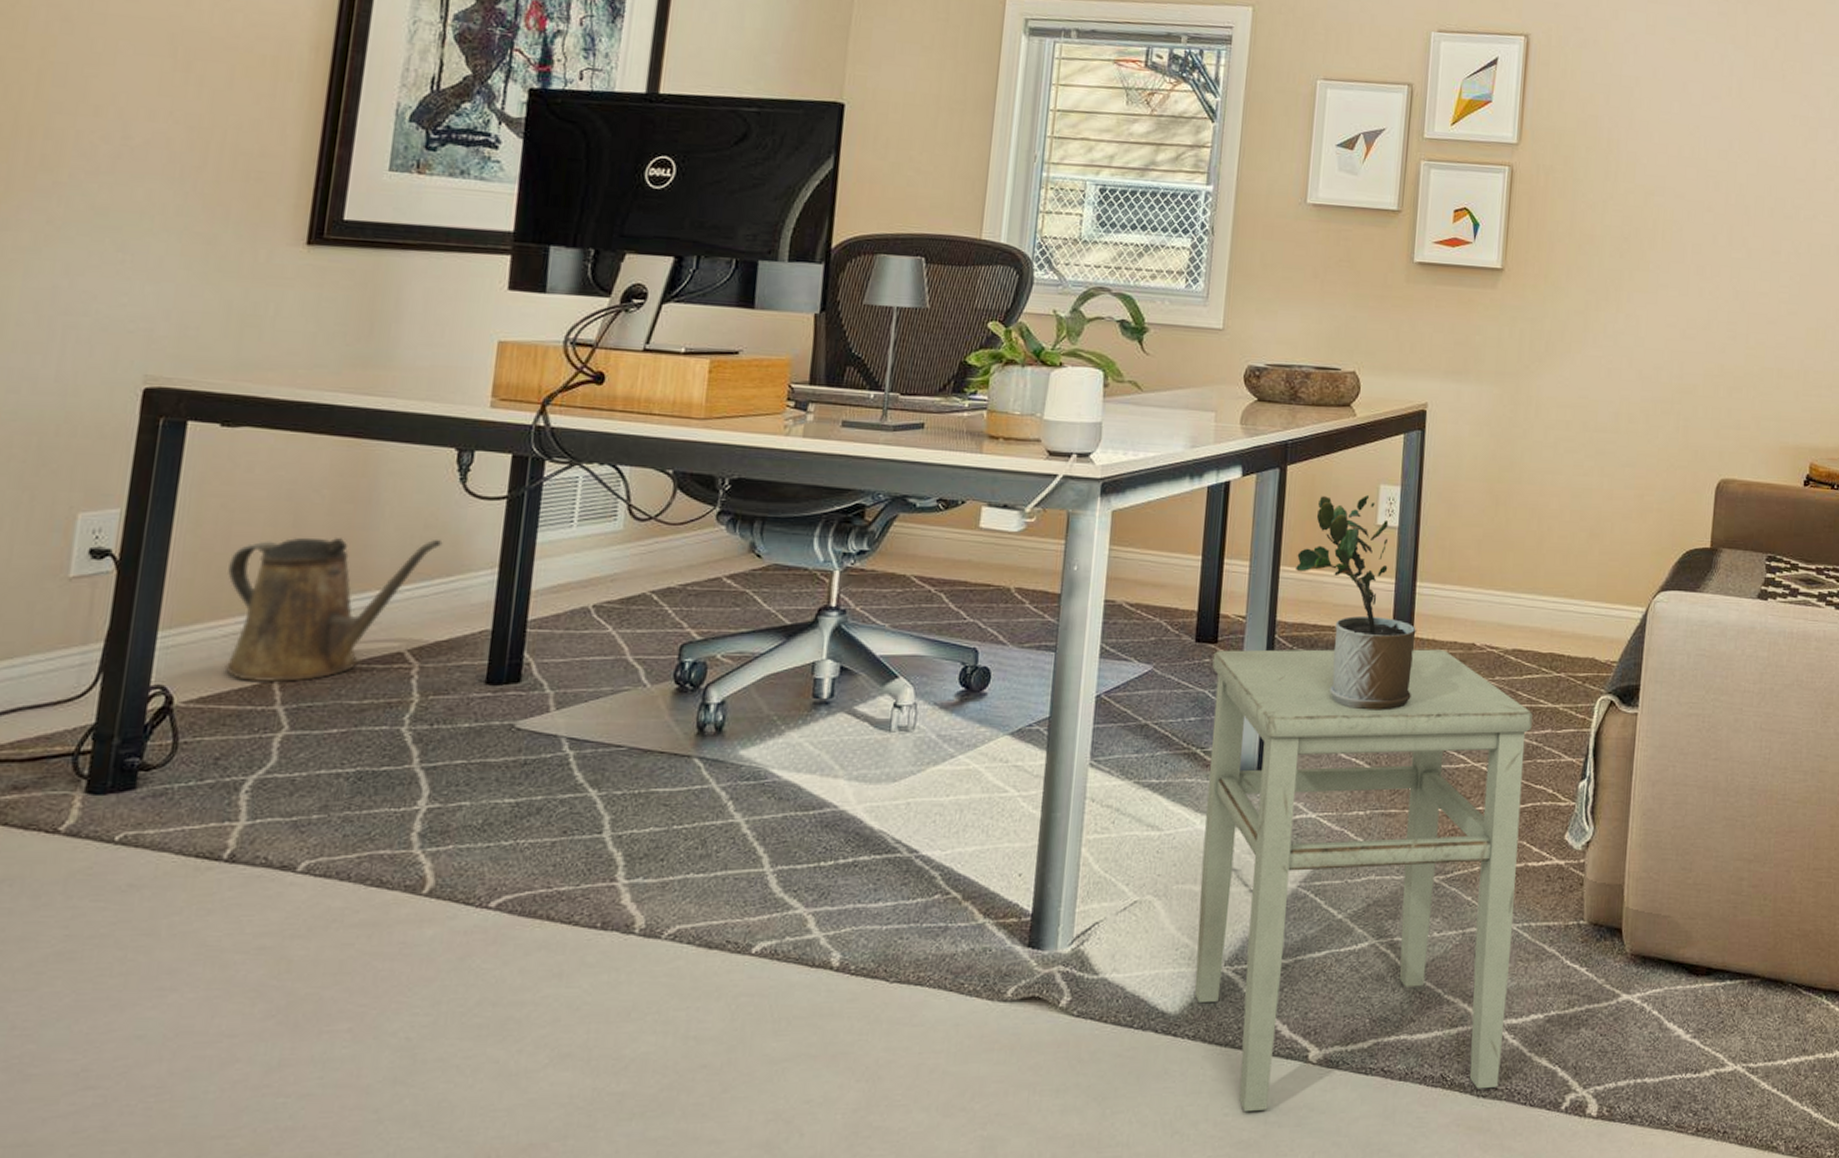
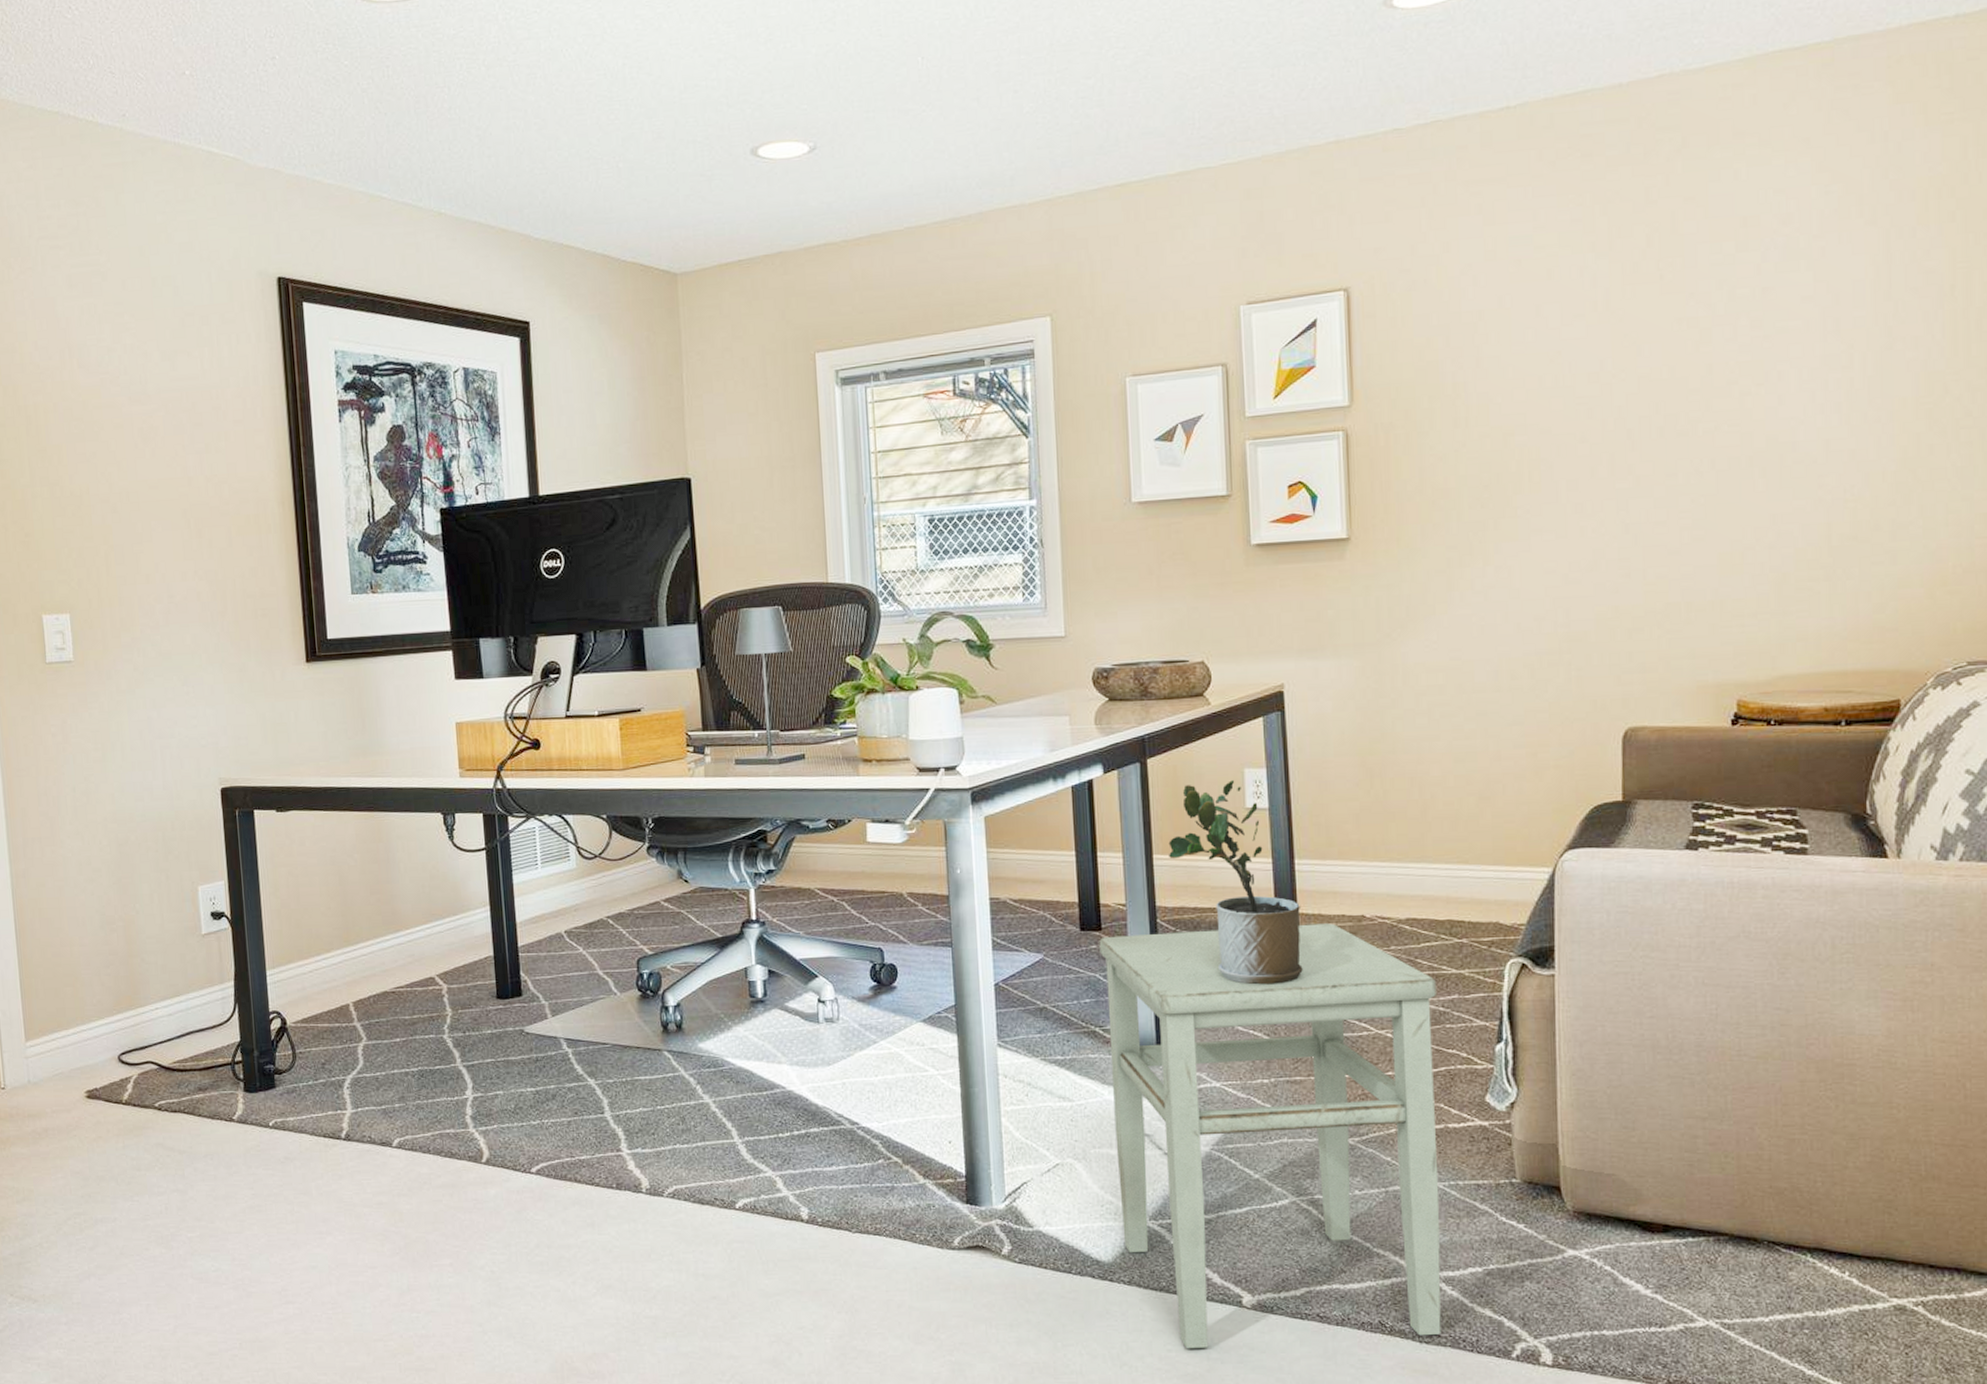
watering can: present [224,537,443,683] -> none [302,886,446,1006]

